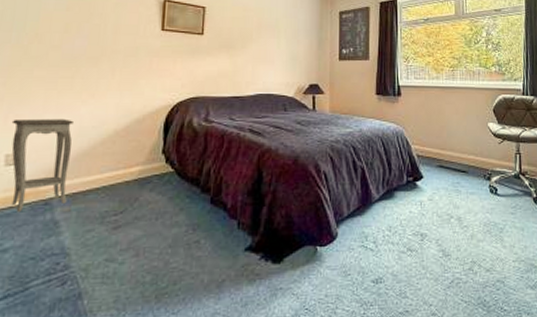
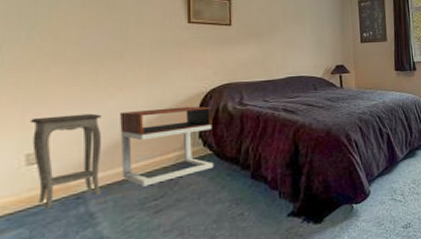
nightstand: none [87,119,177,200] -> present [120,106,213,187]

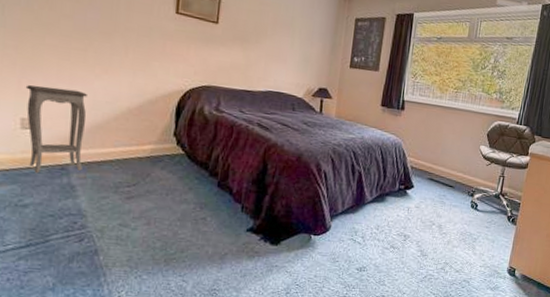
nightstand: present [120,106,213,187] -> none [101,95,189,172]

